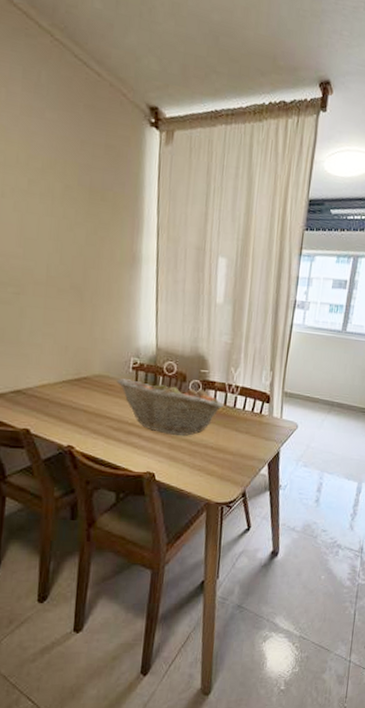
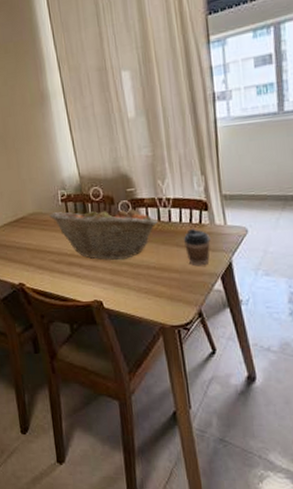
coffee cup: none [242,416,267,452] -> present [183,228,211,266]

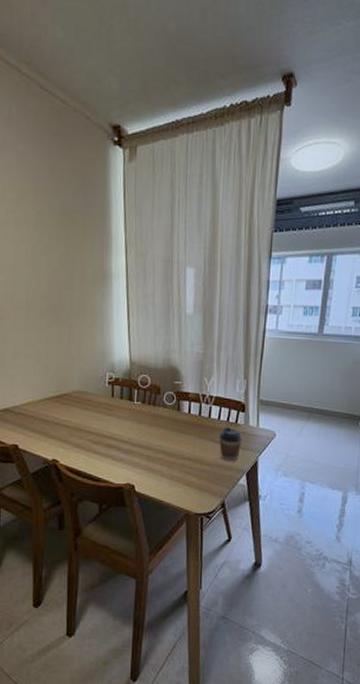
fruit basket: present [49,205,158,260] -> none [94,394,199,447]

